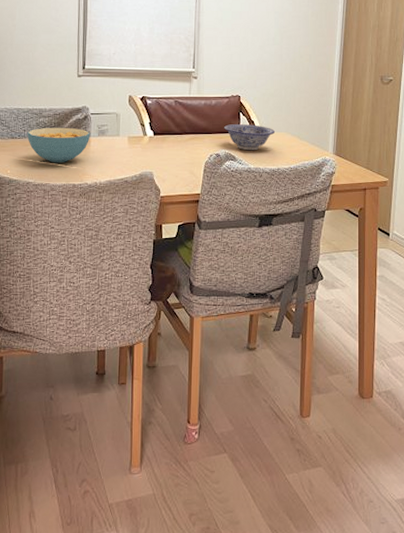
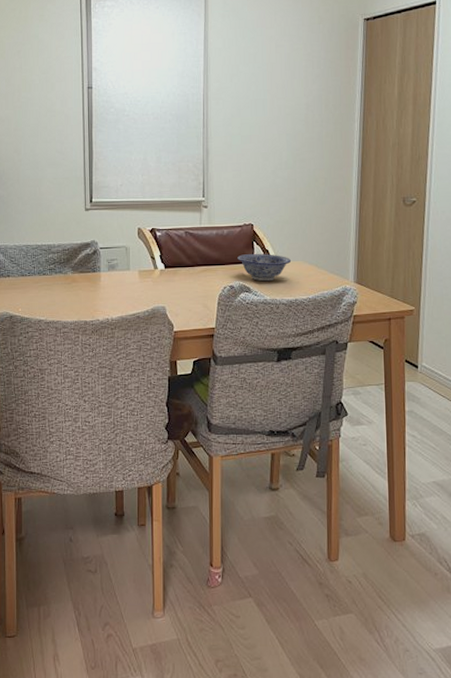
cereal bowl: present [27,127,91,163] -> none [37,263,100,300]

